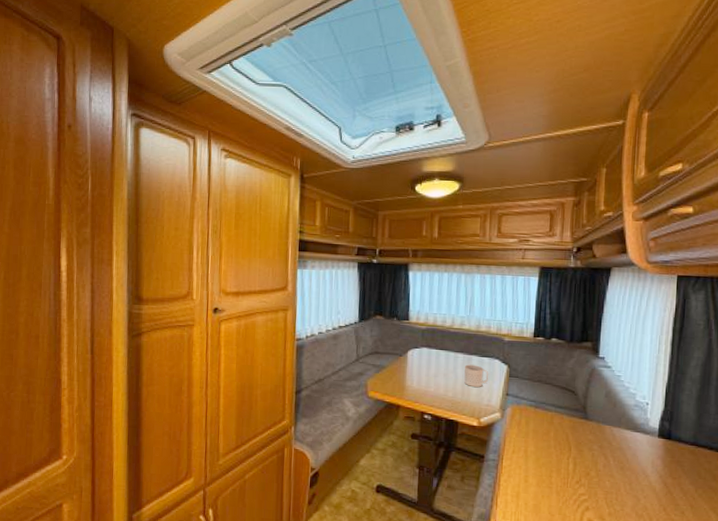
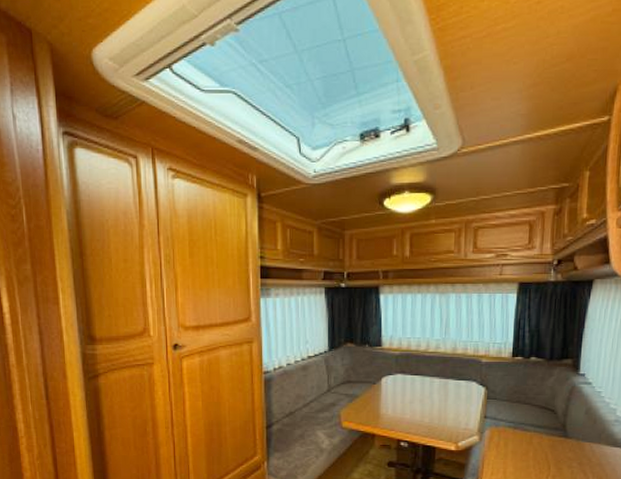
mug: present [464,364,489,388] -> none [441,389,466,412]

